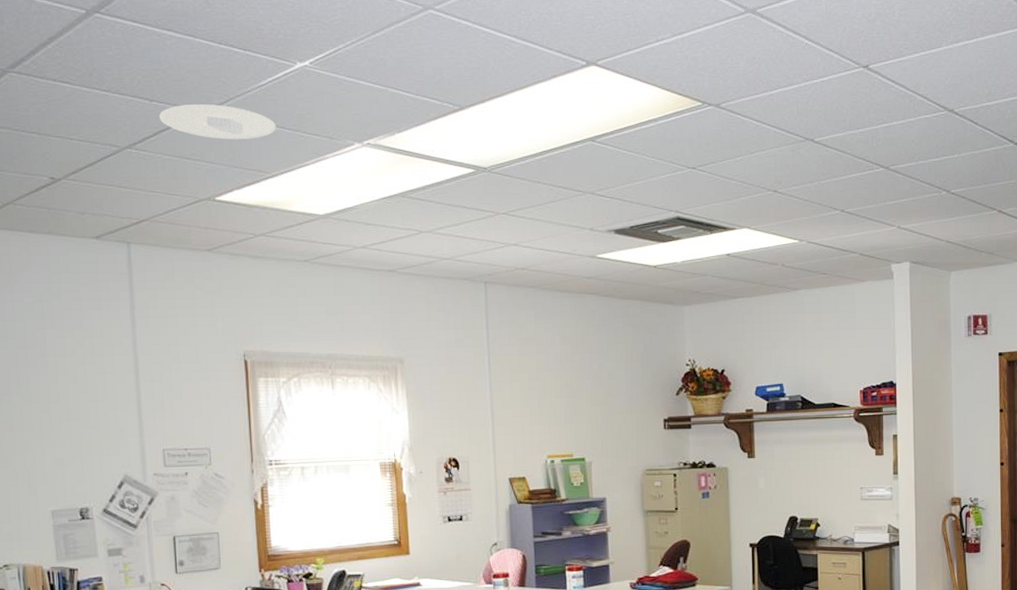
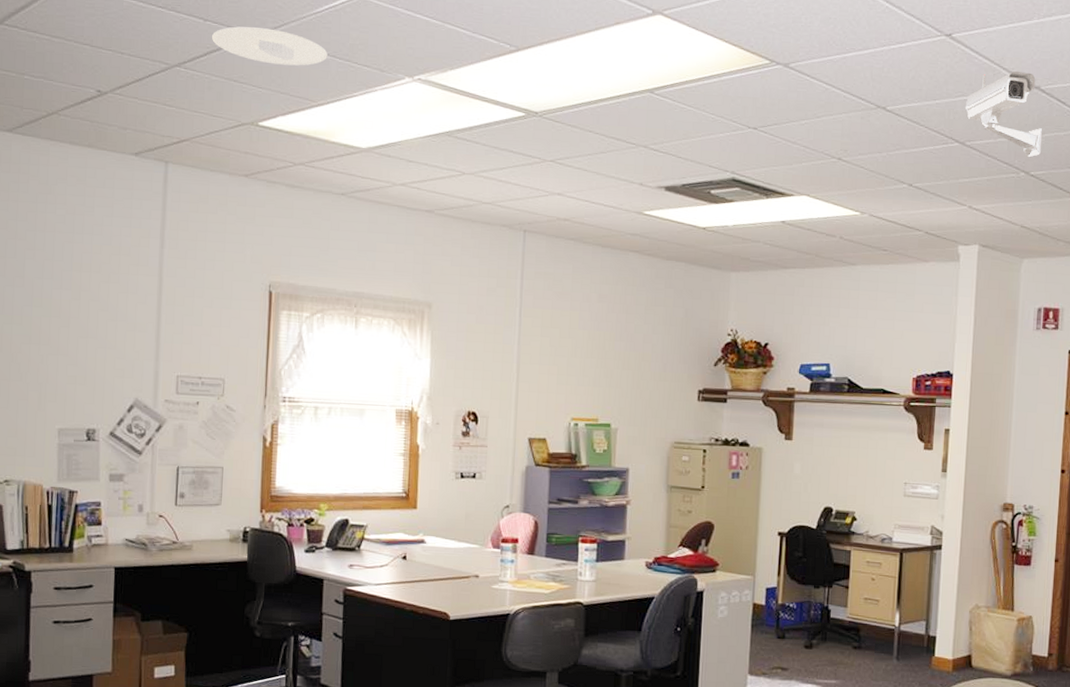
security camera: none [887,97,960,177] -> present [966,71,1043,158]

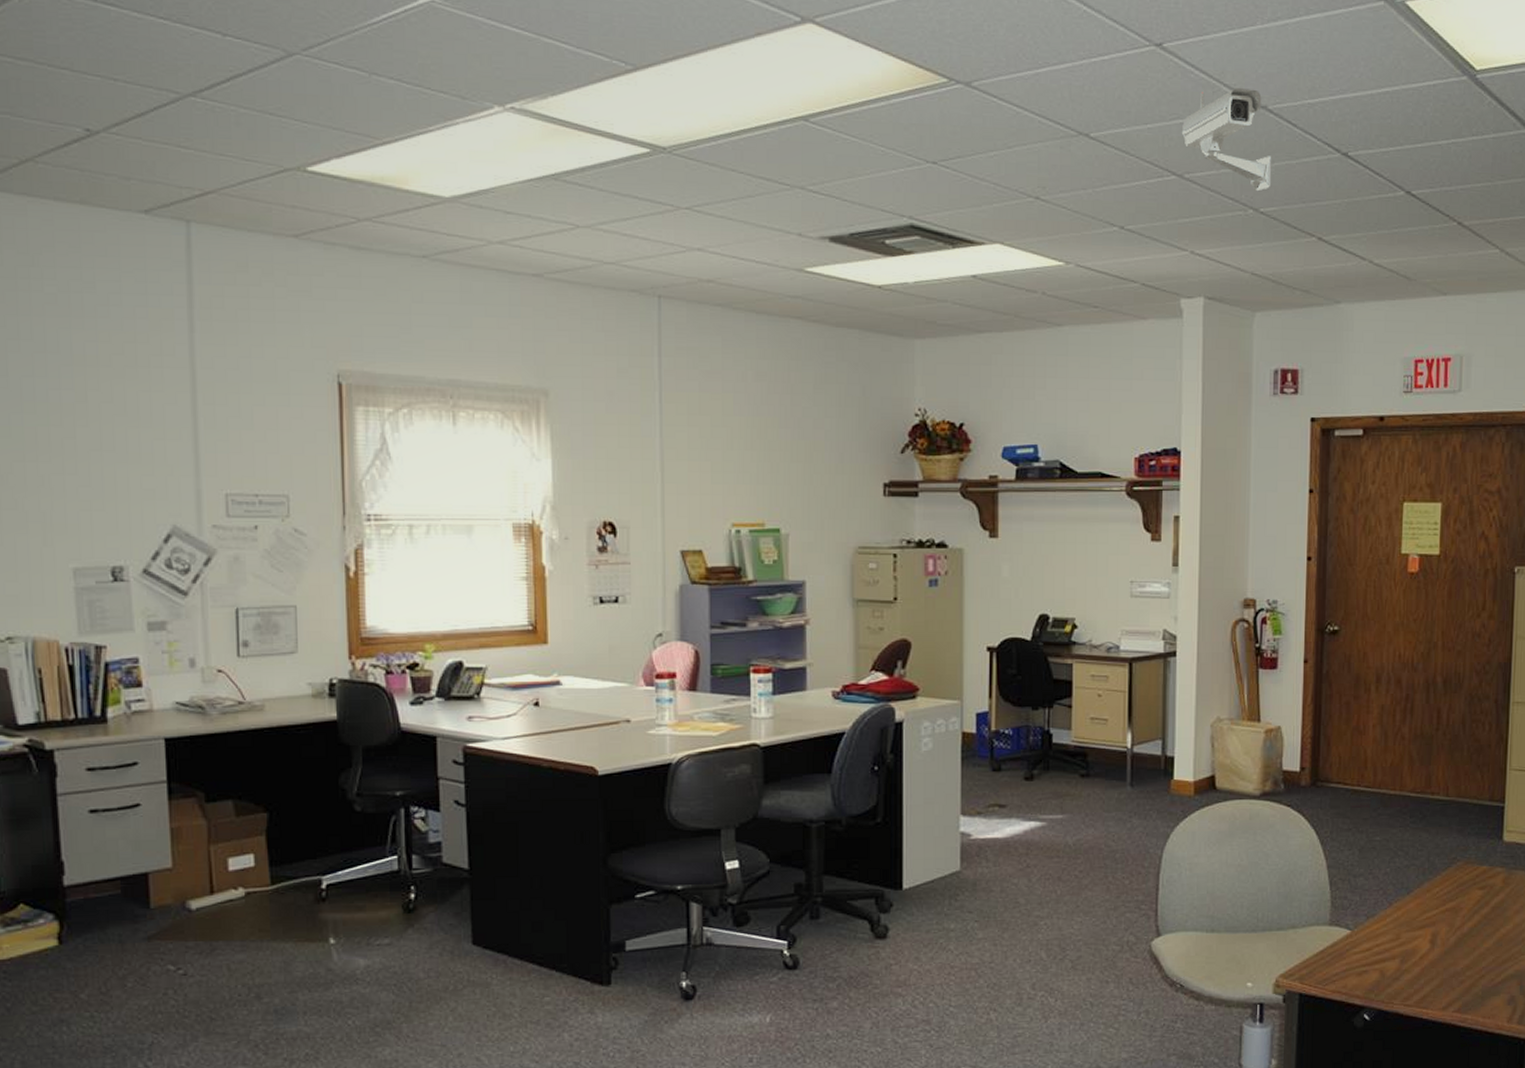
recessed light: present [212,26,328,66] -> none [235,42,391,93]

